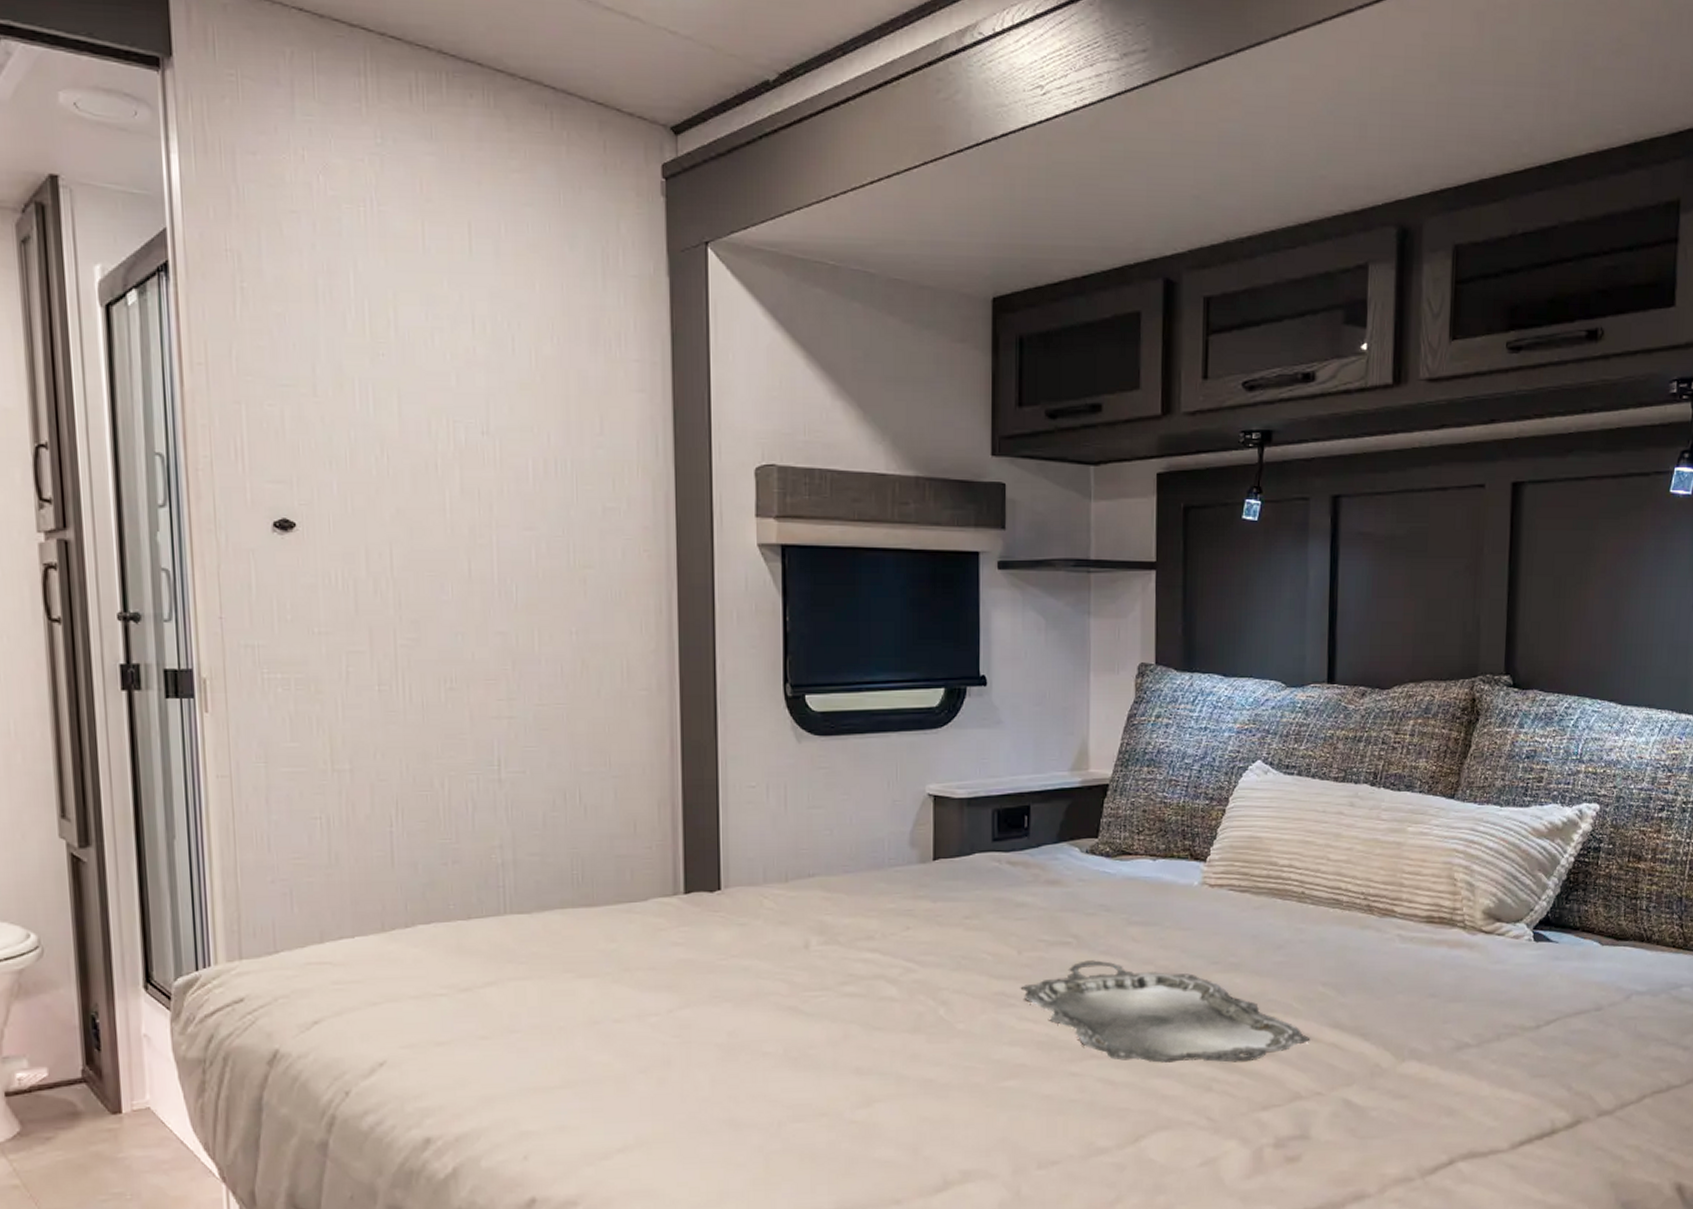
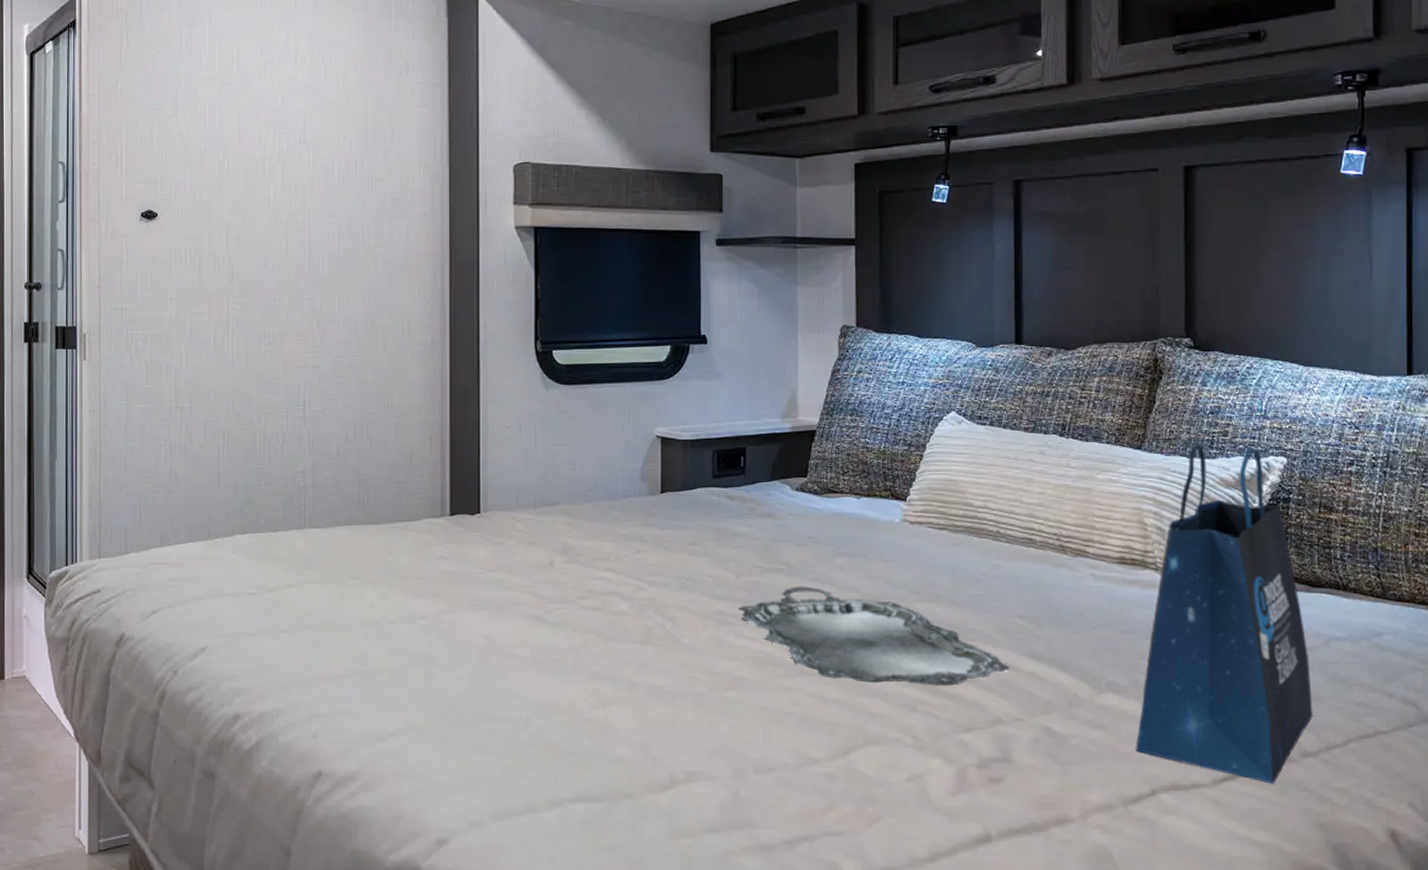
tote bag: none [1435,791,1611,1145] -> present [1135,444,1313,784]

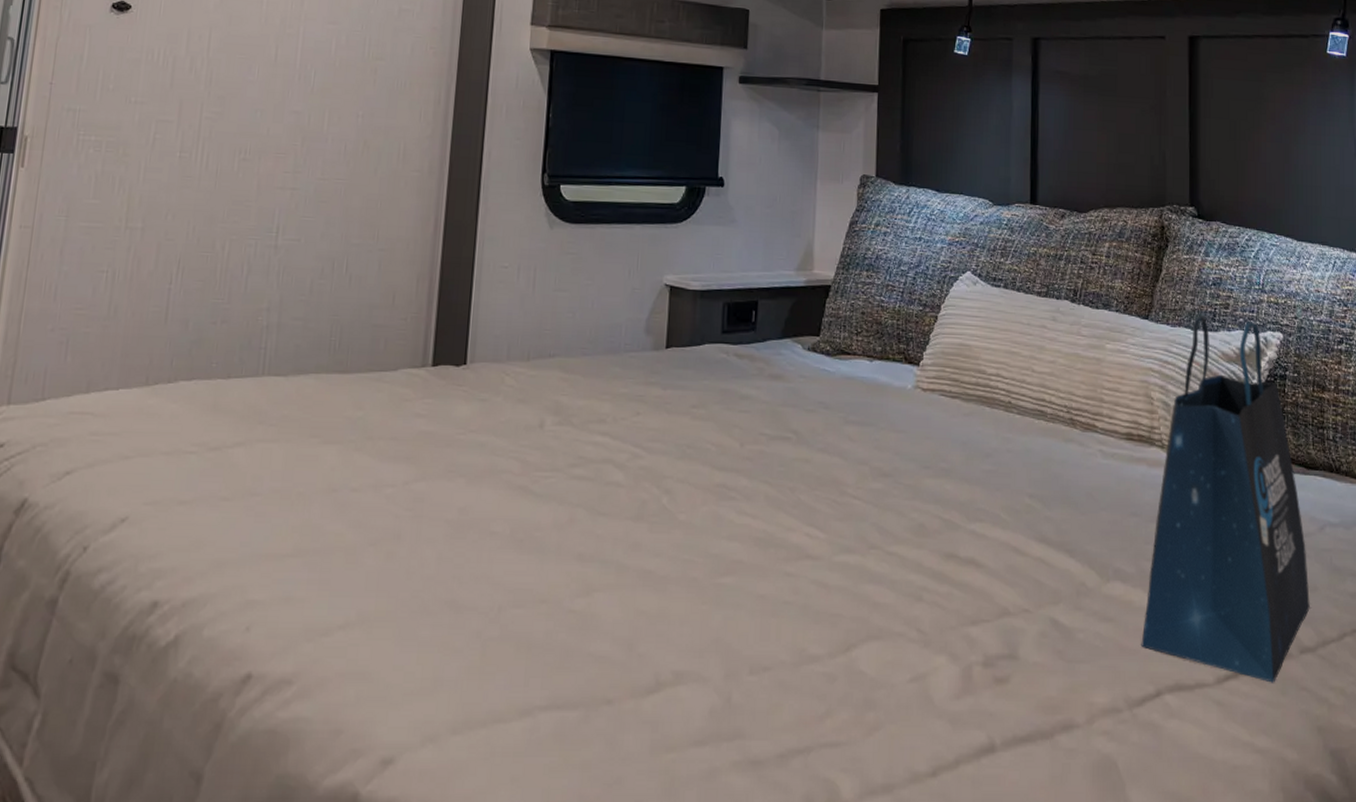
serving tray: present [738,586,1010,686] -> none [741,457,1018,572]

